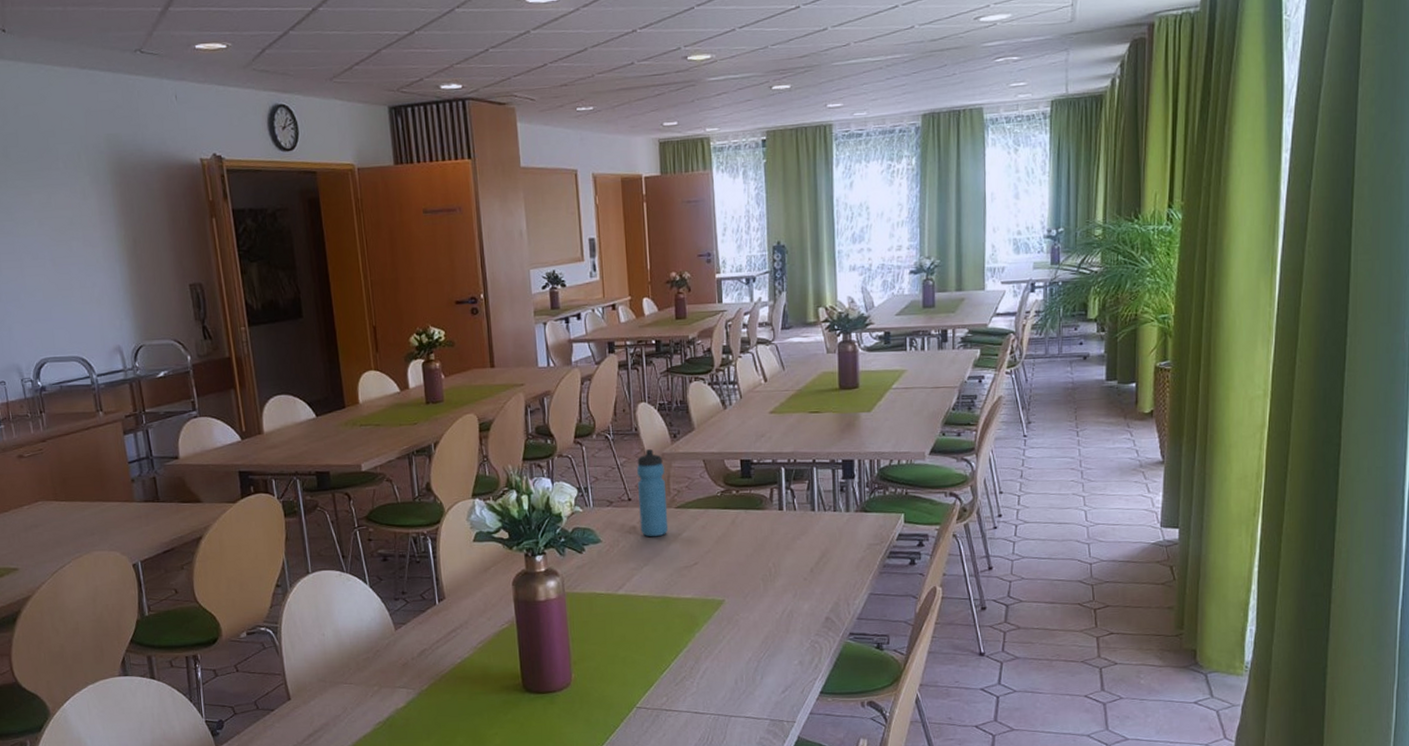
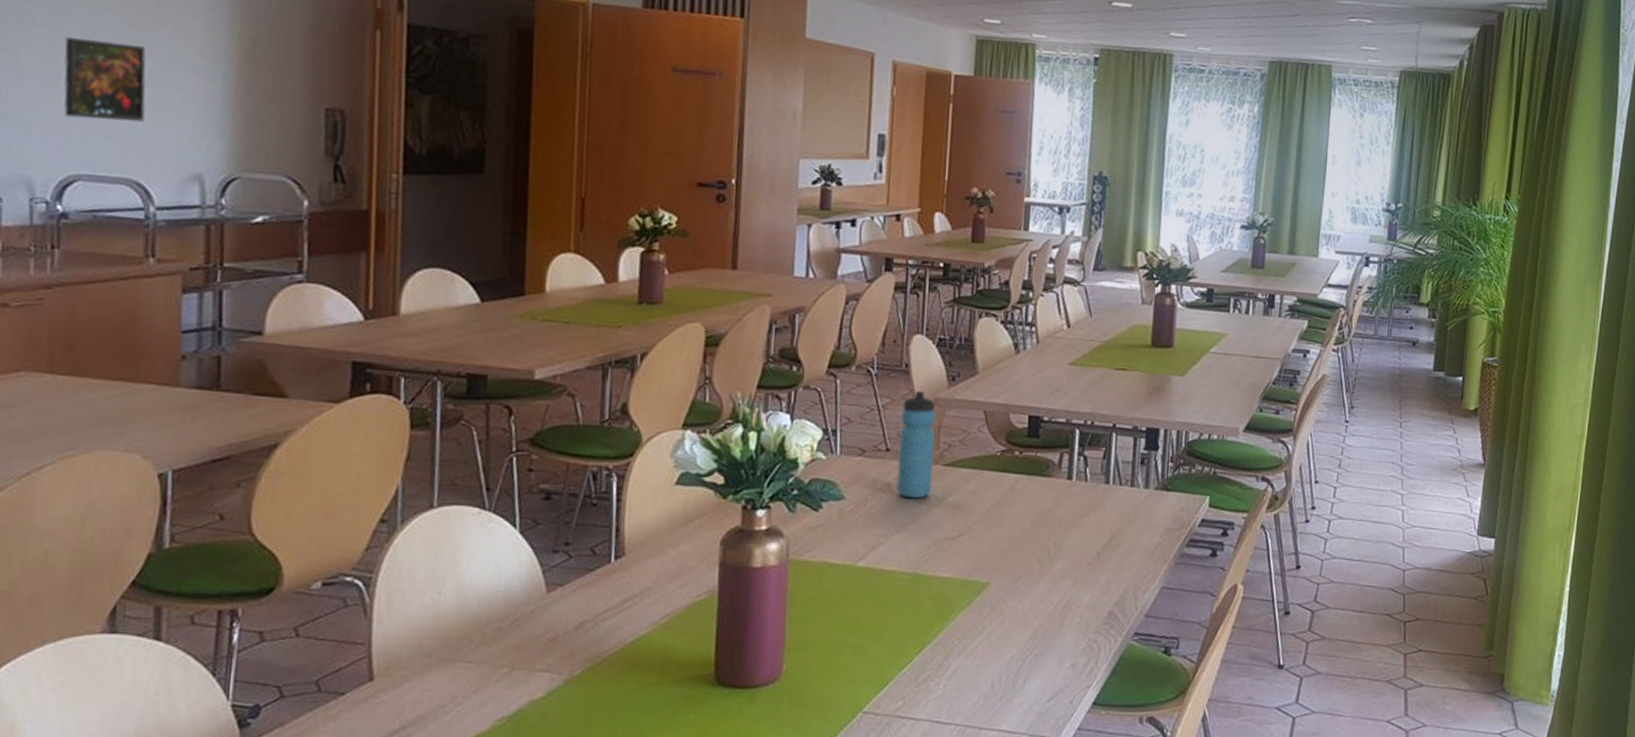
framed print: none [20,257,78,318] -> present [64,36,146,122]

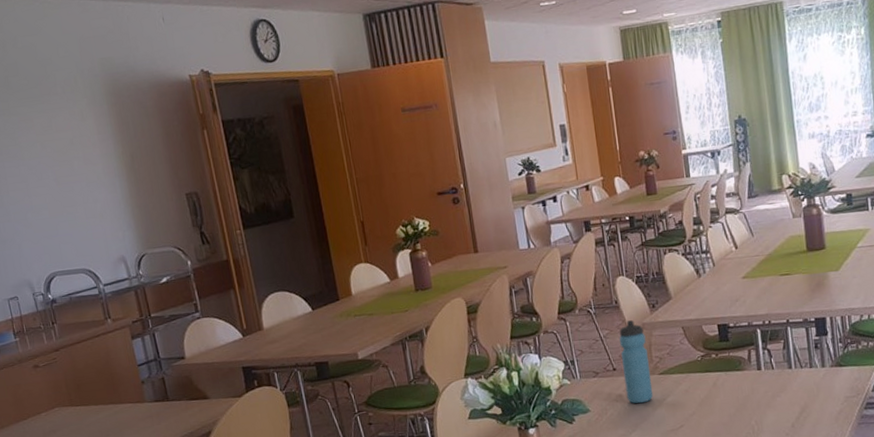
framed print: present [64,36,146,122] -> none [25,176,83,235]

